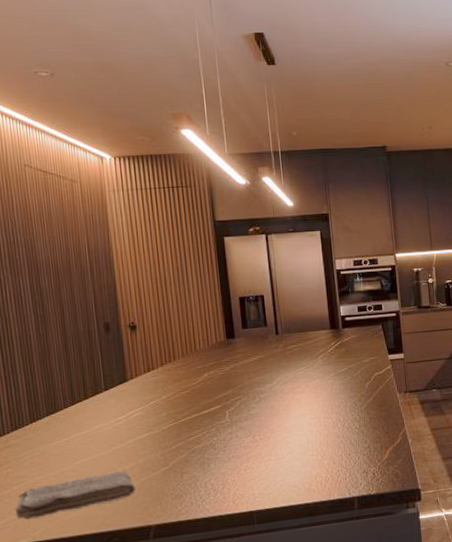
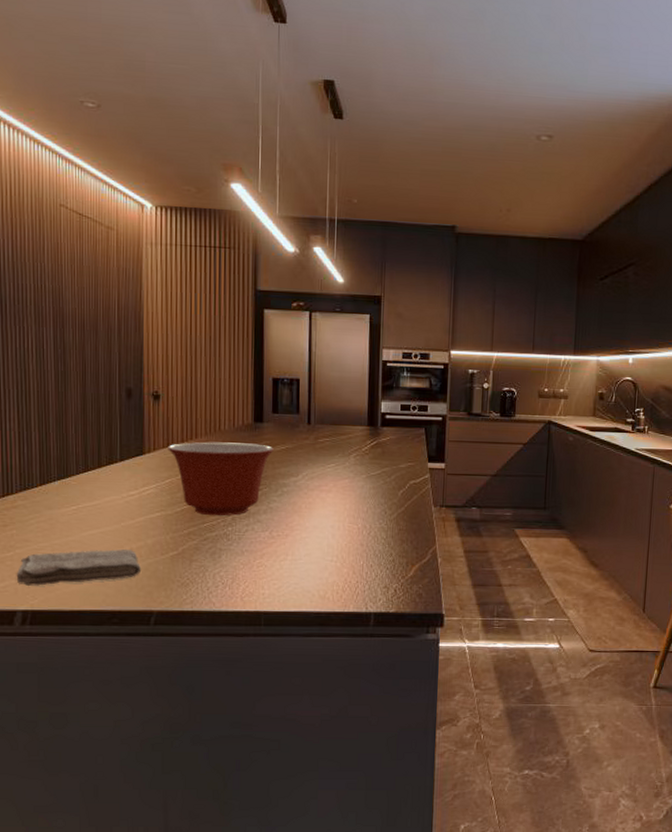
mixing bowl: none [149,358,248,430] -> present [168,442,274,516]

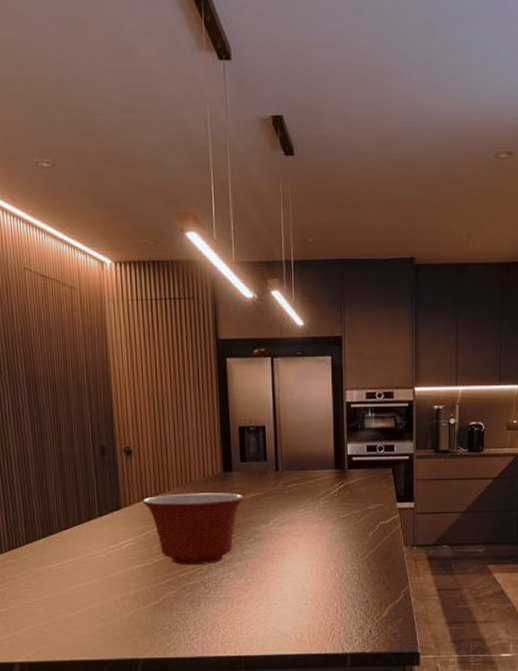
washcloth: present [16,549,142,586] -> none [11,601,126,639]

